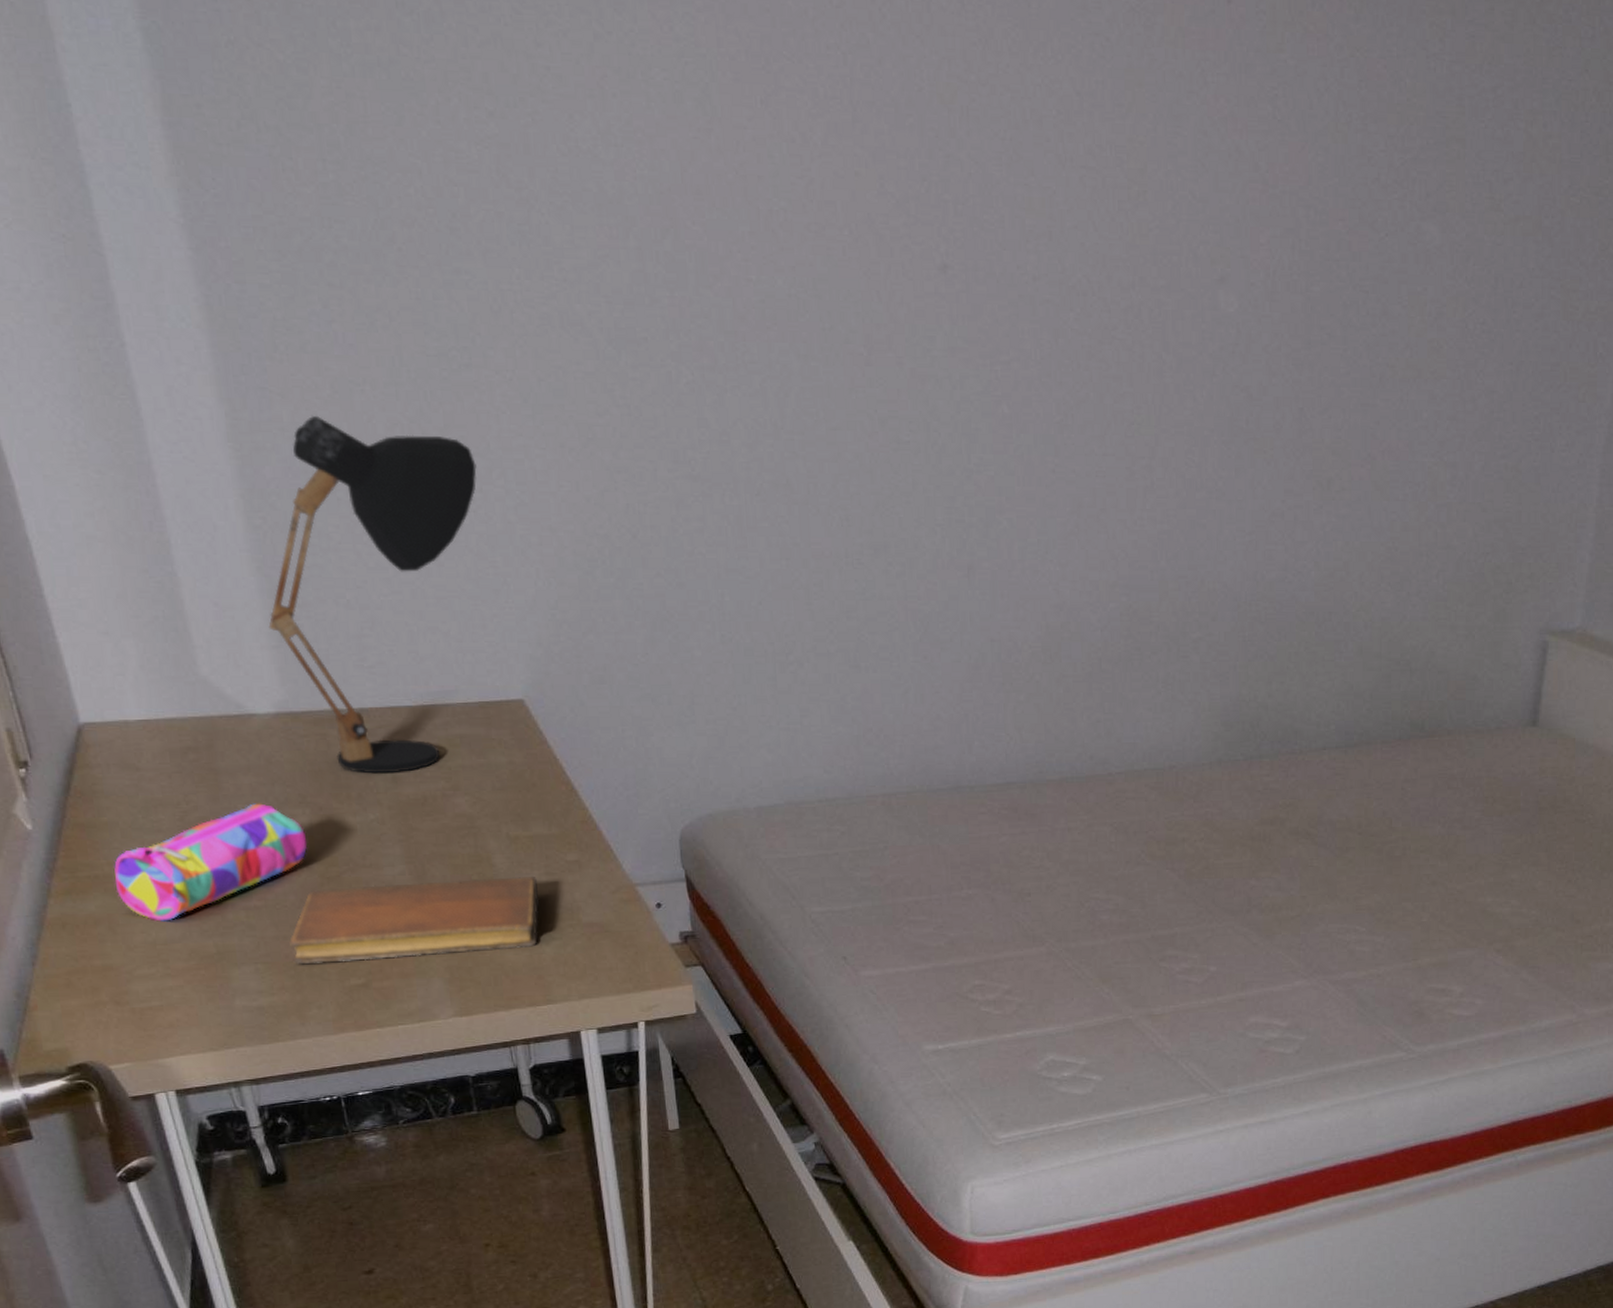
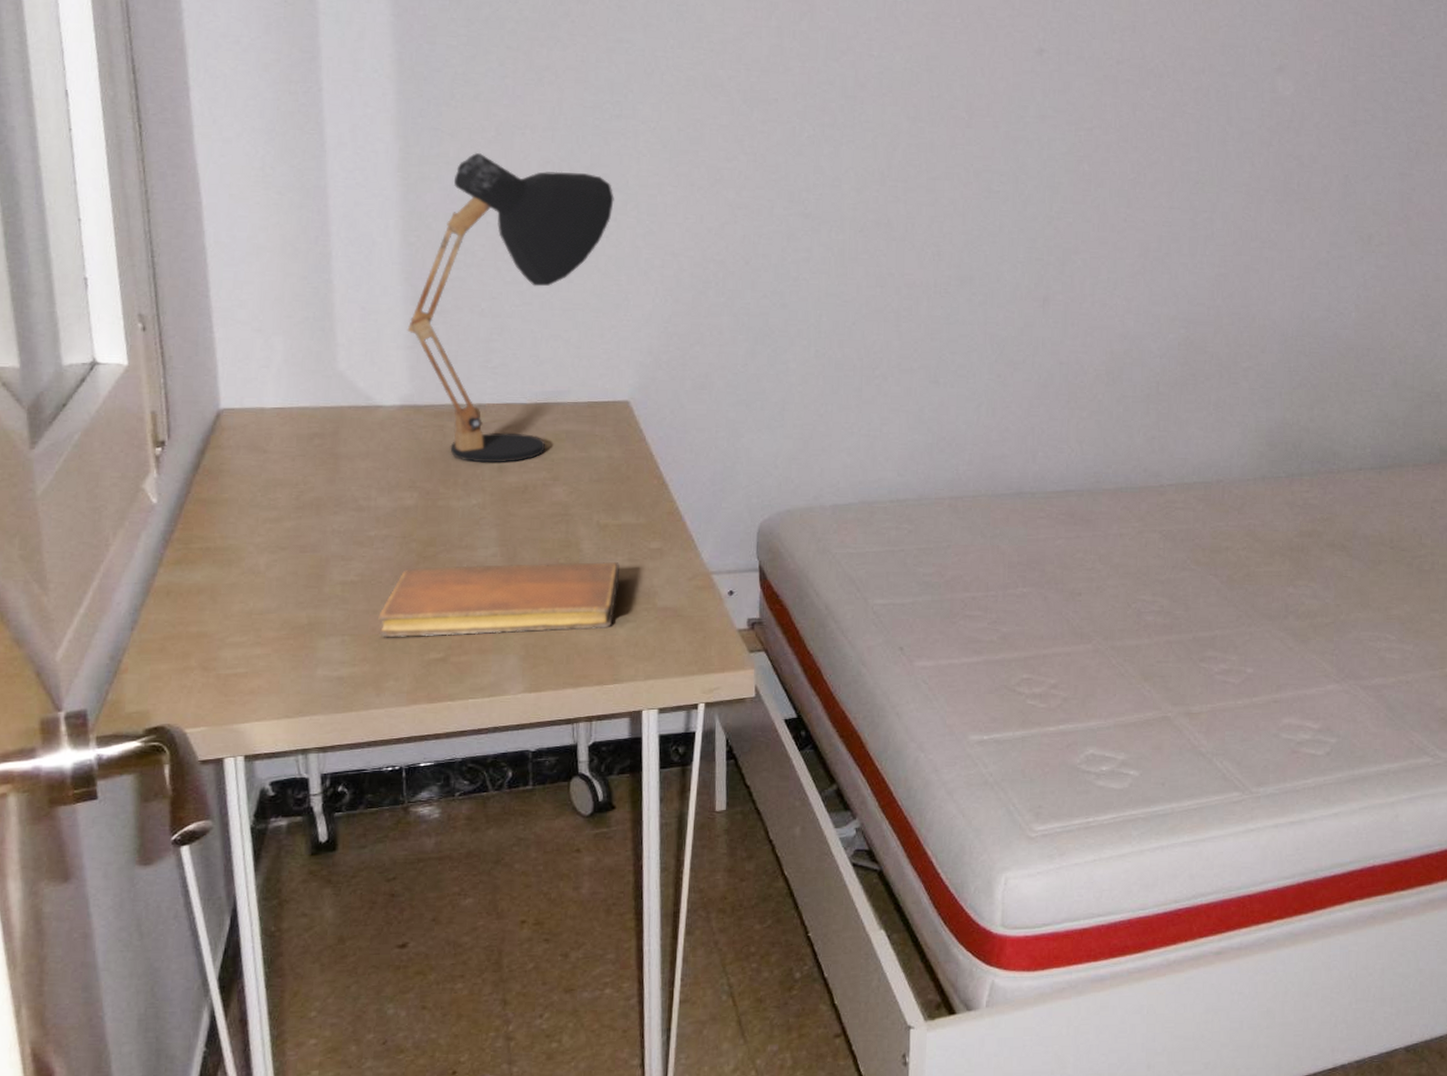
pencil case: present [114,803,308,922] -> none [224,486,411,593]

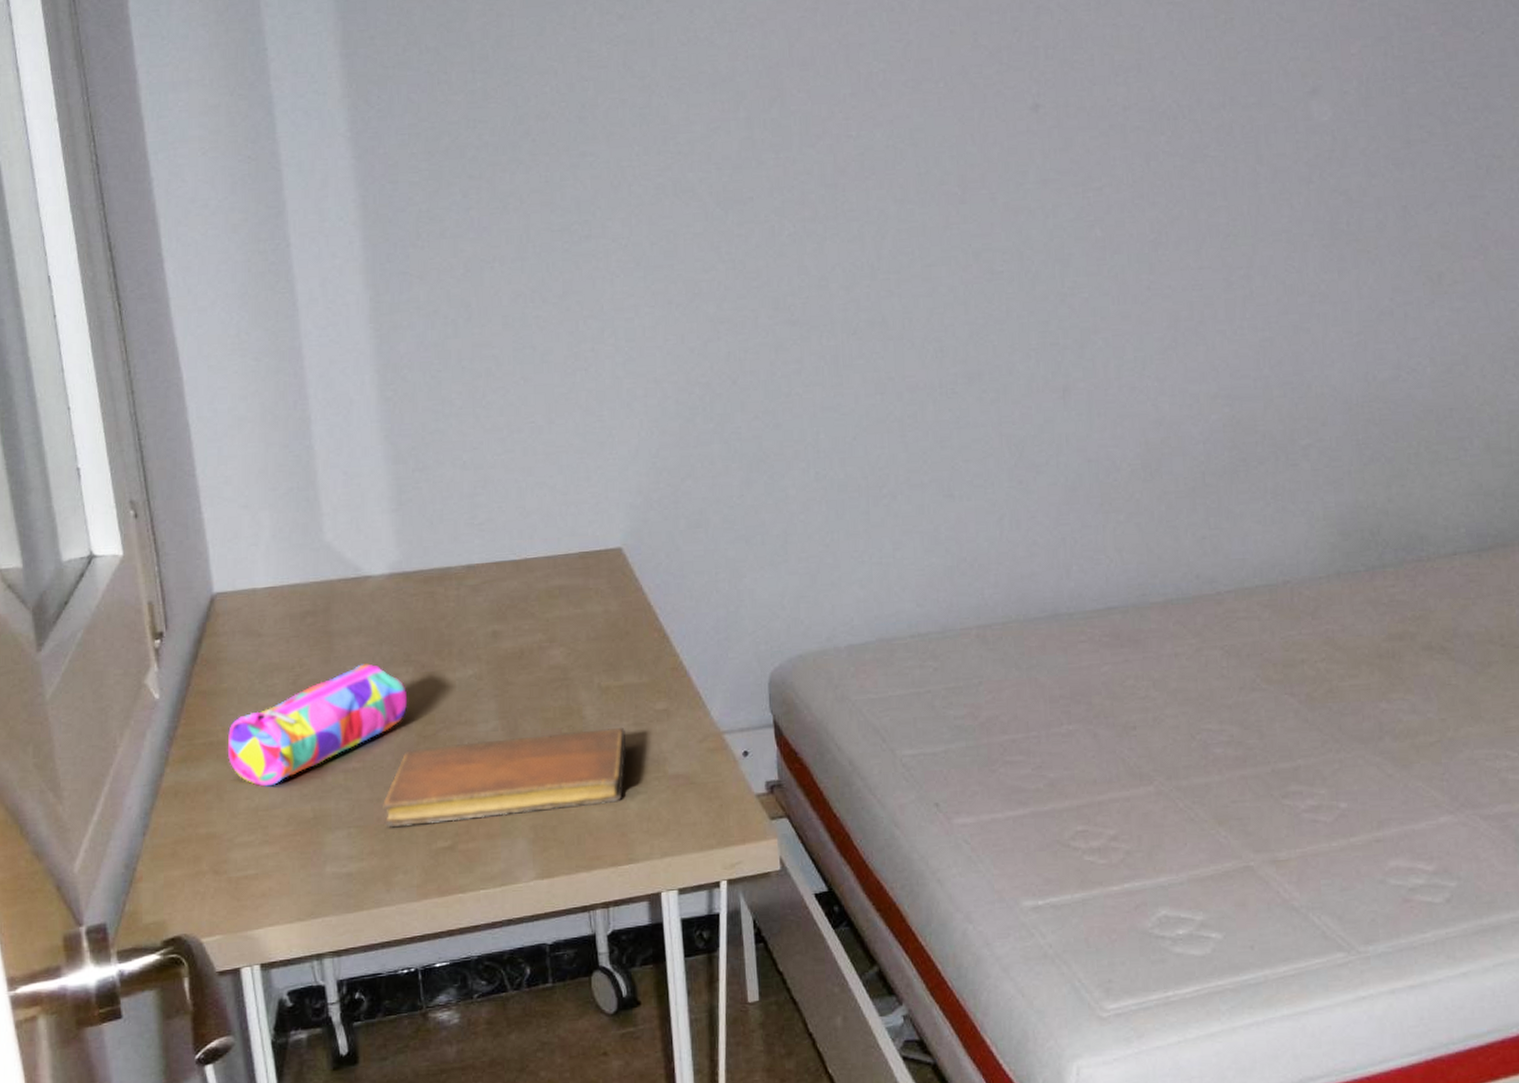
pencil case: none [224,486,411,593] -> present [227,663,408,787]
desk lamp: present [407,152,614,463] -> none [390,293,590,629]

